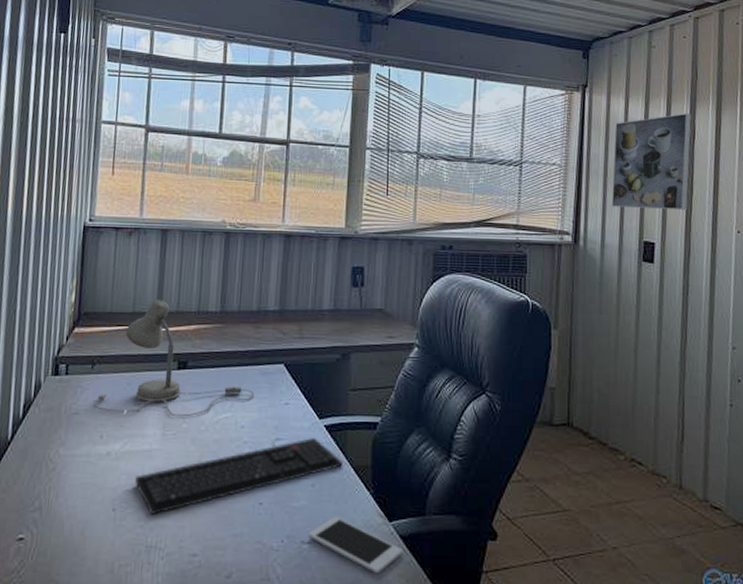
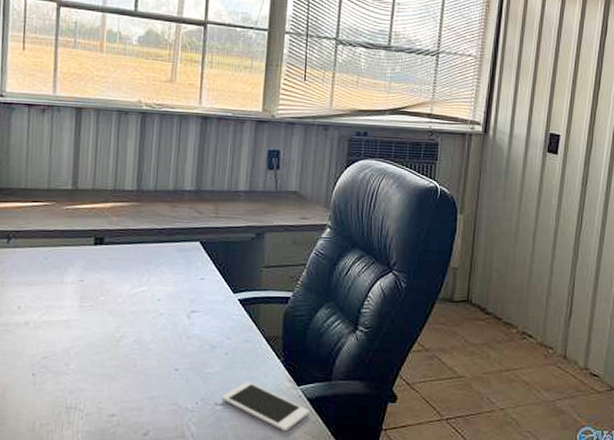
desk lamp: present [93,299,255,417] -> none [10,177,171,290]
keyboard: present [135,438,343,516] -> none [54,311,255,380]
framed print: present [611,113,692,211] -> none [522,9,606,105]

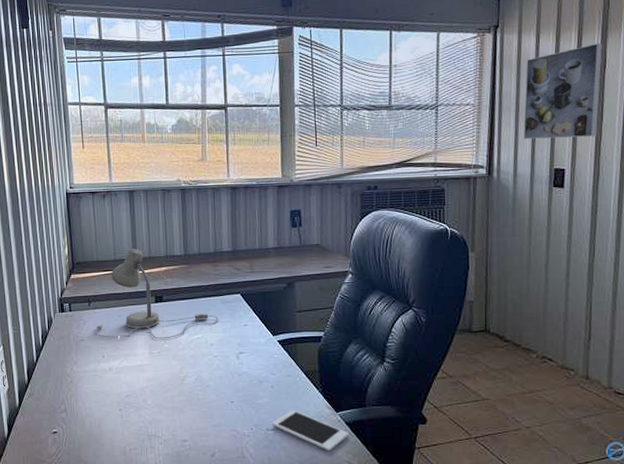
desk lamp: none [10,177,171,290] -> present [94,248,219,339]
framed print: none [522,9,606,105] -> present [523,43,603,139]

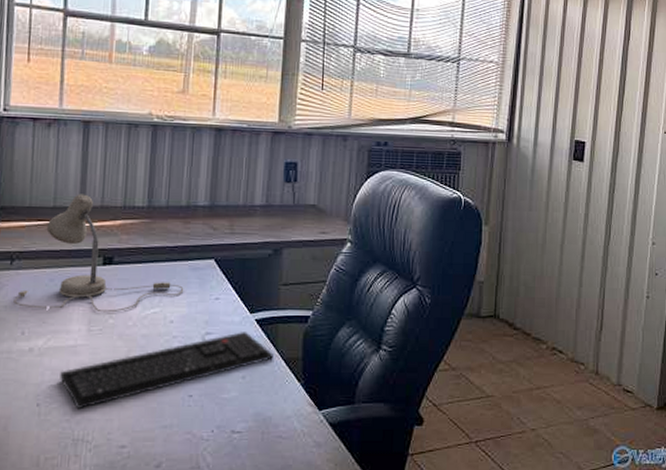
keyboard: none [133,351,295,413] -> present [60,332,273,410]
cell phone: present [272,410,348,452] -> none [238,407,331,460]
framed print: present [523,43,603,139] -> none [545,13,628,111]

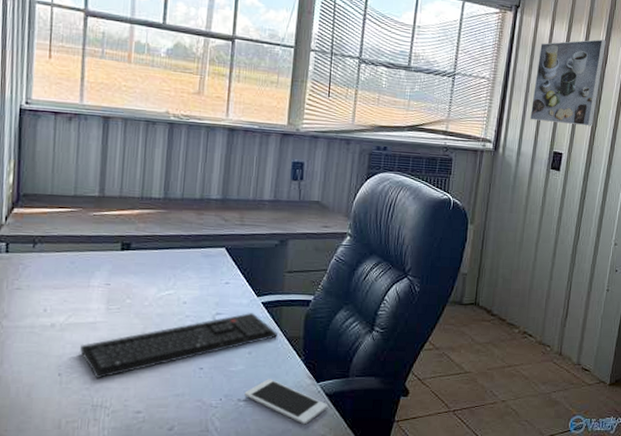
desk lamp: present [13,194,184,313] -> none [36,184,197,294]
cell phone: none [238,407,331,460] -> present [244,379,327,425]
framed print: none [545,13,628,111] -> present [529,39,607,127]

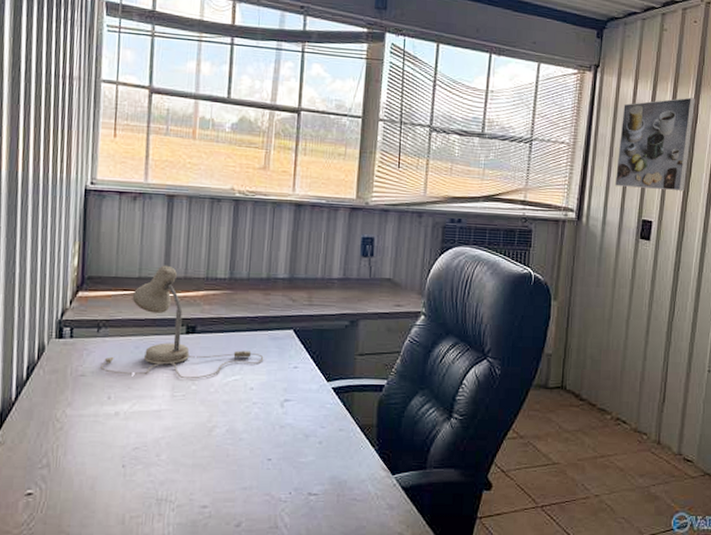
desk lamp: none [36,184,197,294] -> present [100,265,264,380]
keyboard: present [80,313,277,379] -> none [144,399,349,471]
cell phone: present [244,379,327,425] -> none [315,471,404,522]

